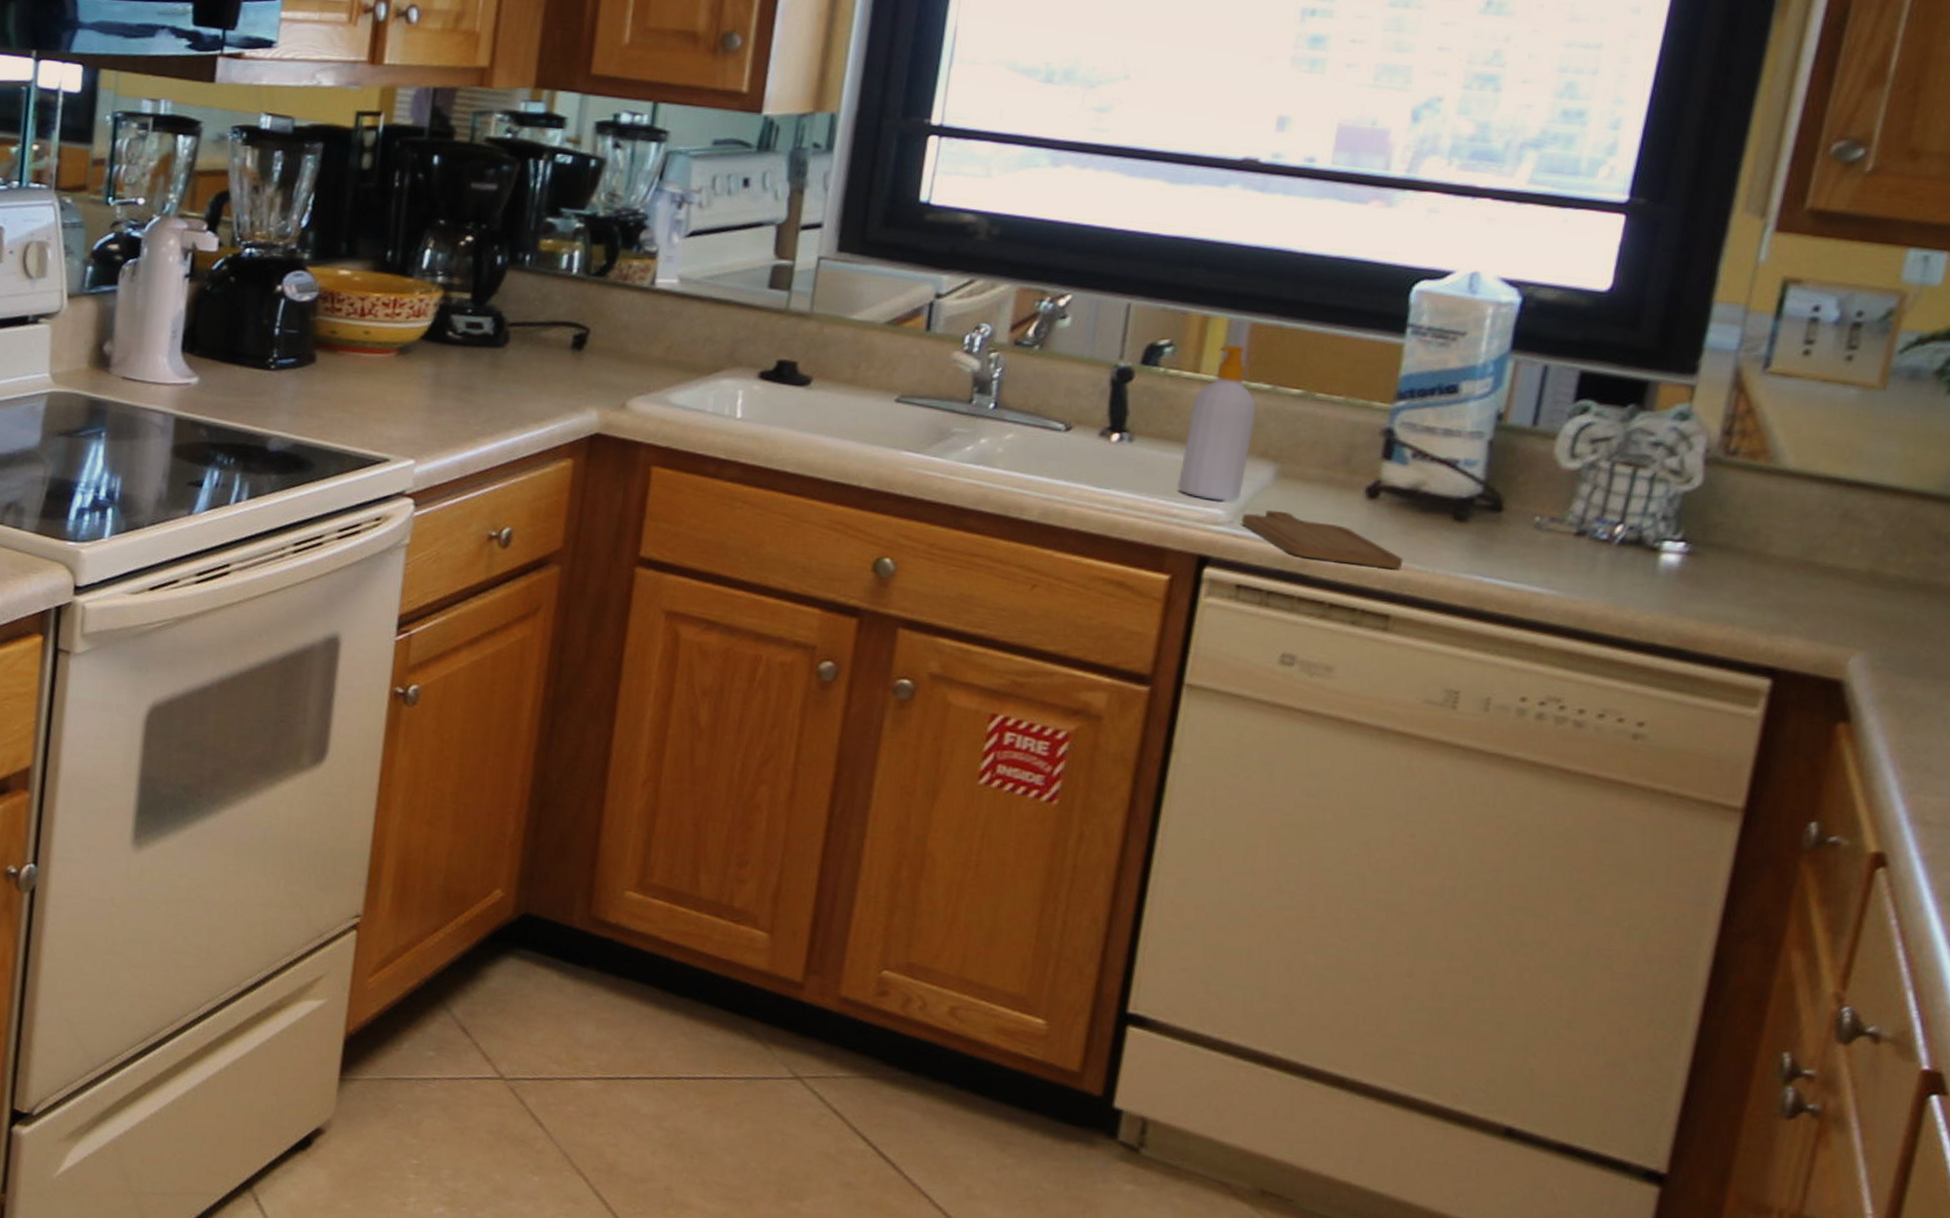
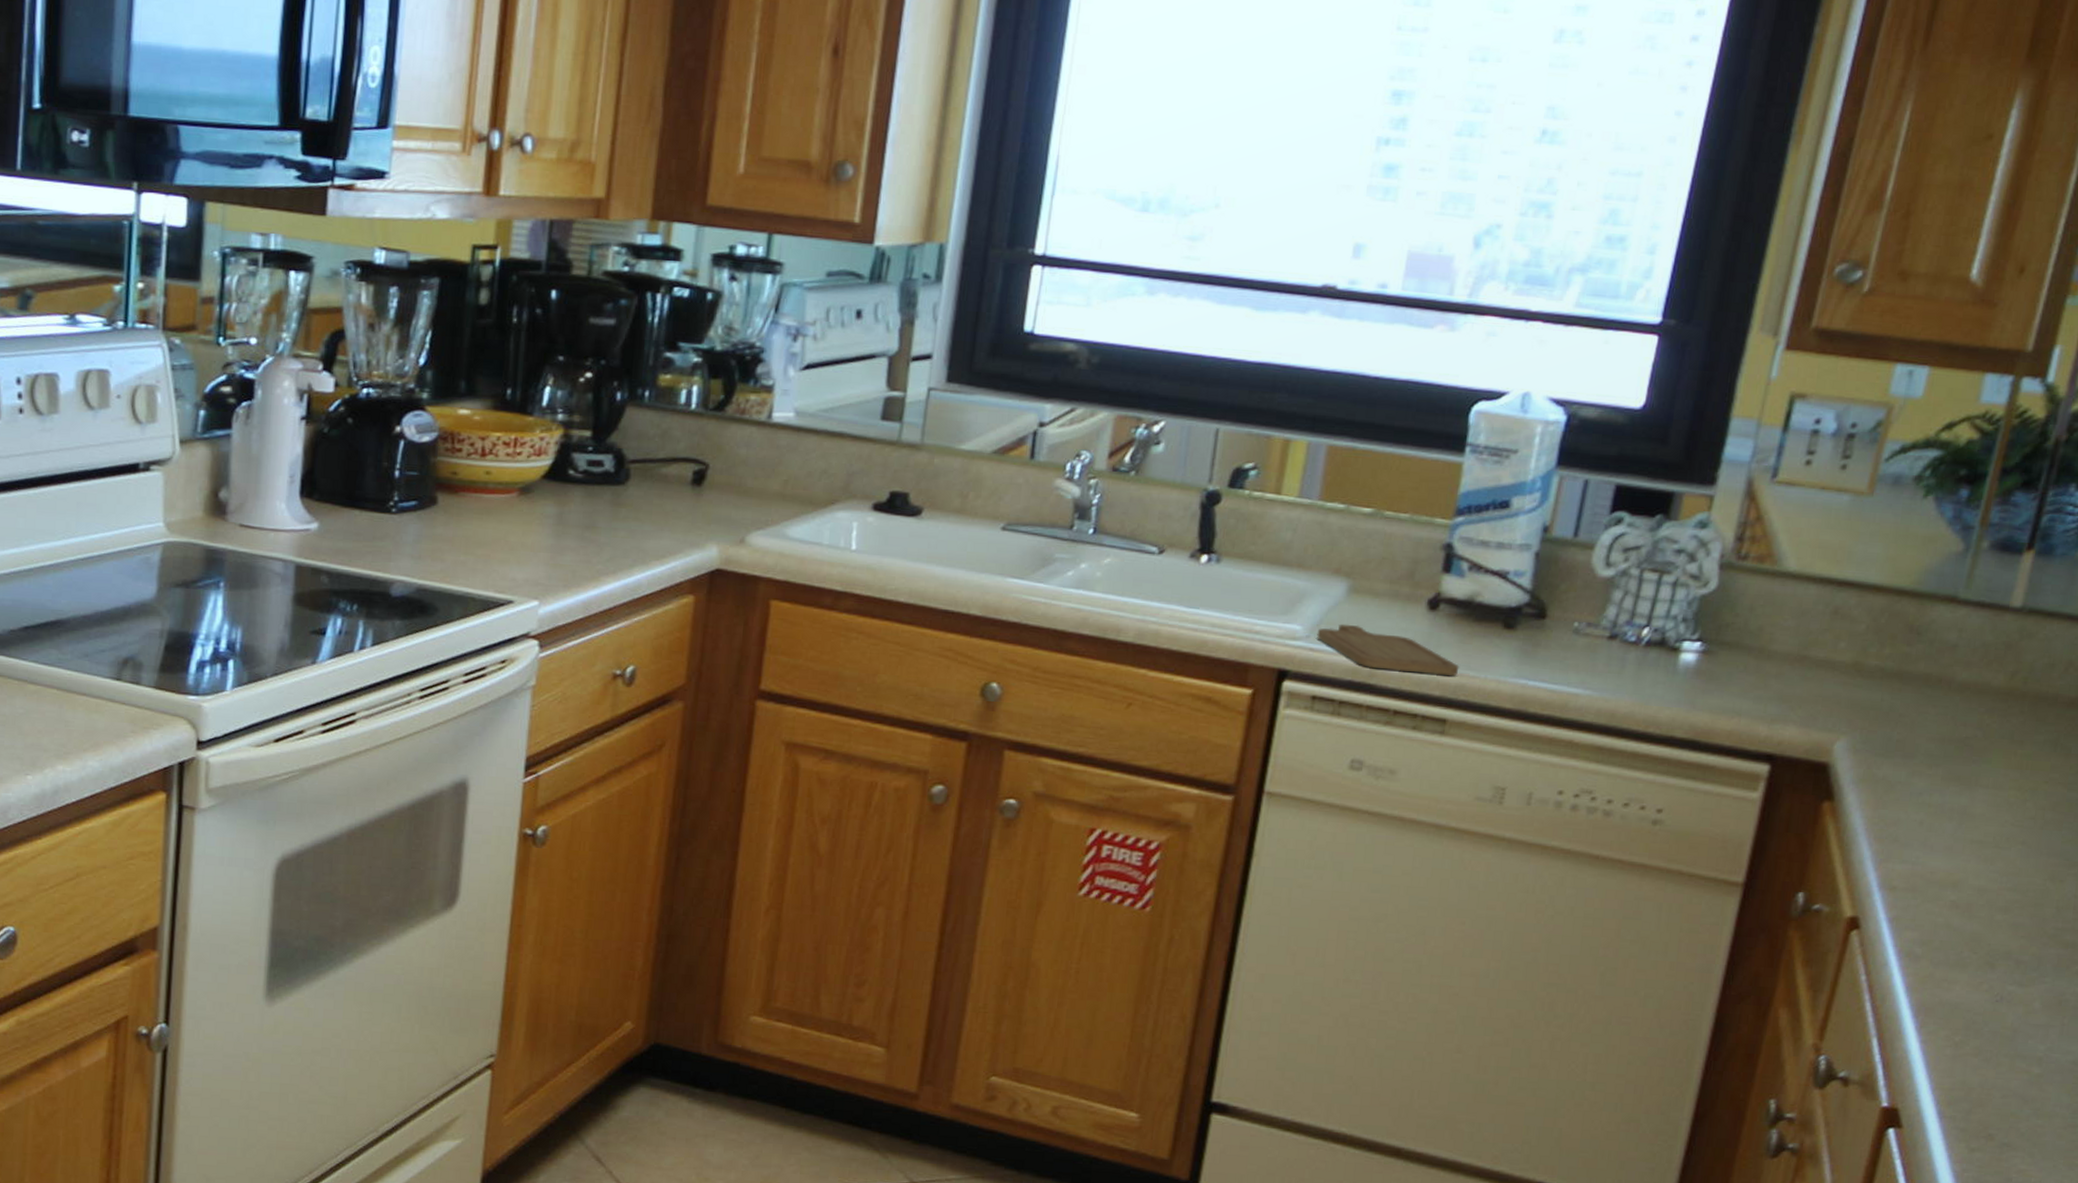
soap bottle: present [1178,344,1257,502] -> none [1260,466,1332,618]

